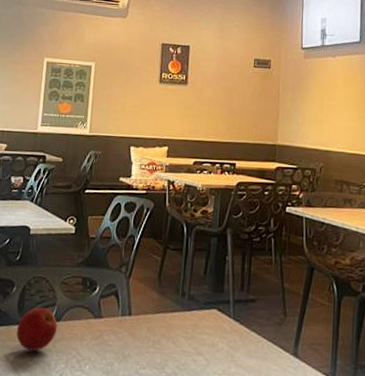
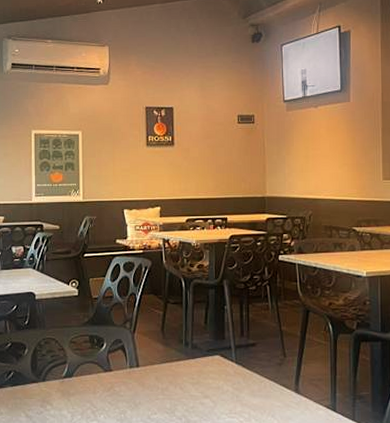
apple: present [16,307,58,351] -> none [32,366,71,406]

